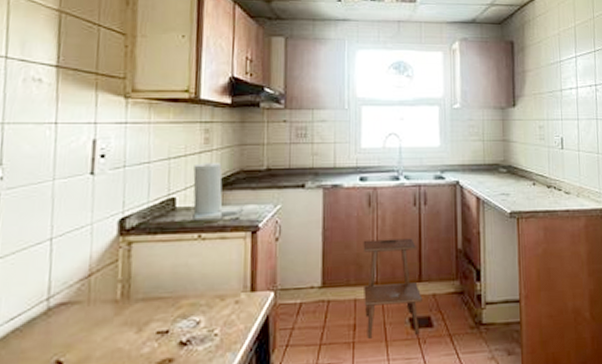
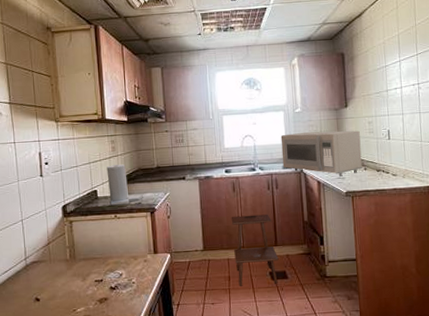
microwave: none [434,134,531,192] -> present [280,130,363,177]

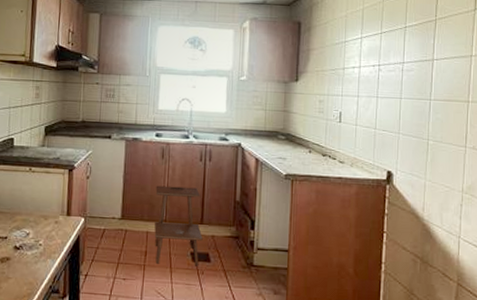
paper towel: present [107,164,143,206] -> none [26,113,63,158]
microwave: present [280,130,363,177] -> none [219,102,309,157]

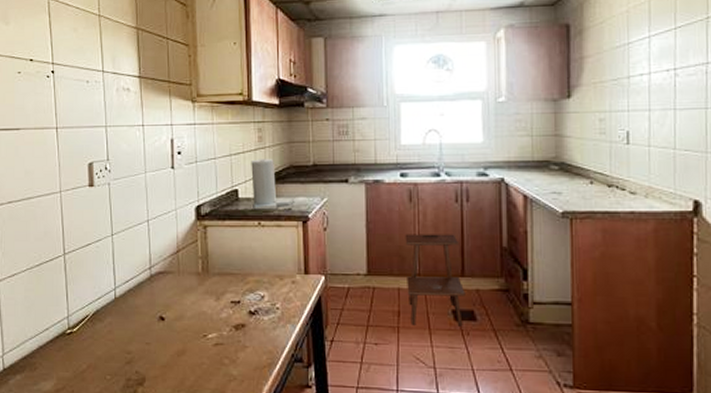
paper towel: none [26,113,63,158] -> present [251,159,294,210]

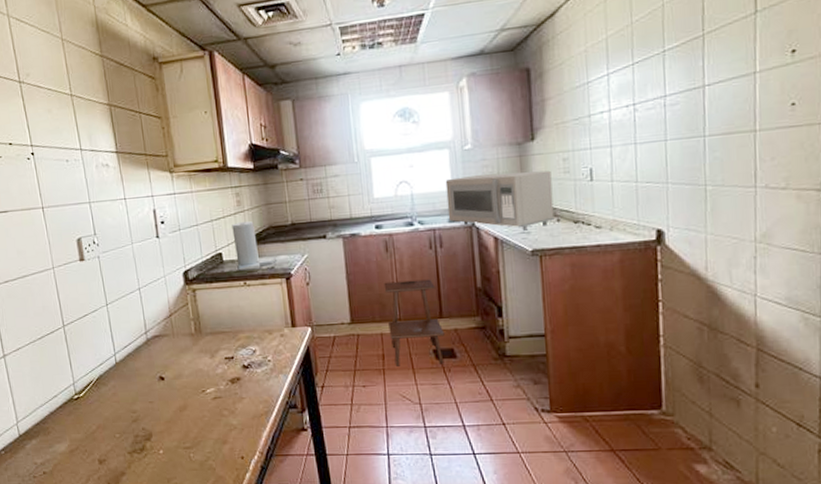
microwave: none [476,129,587,191] -> present [445,170,554,231]

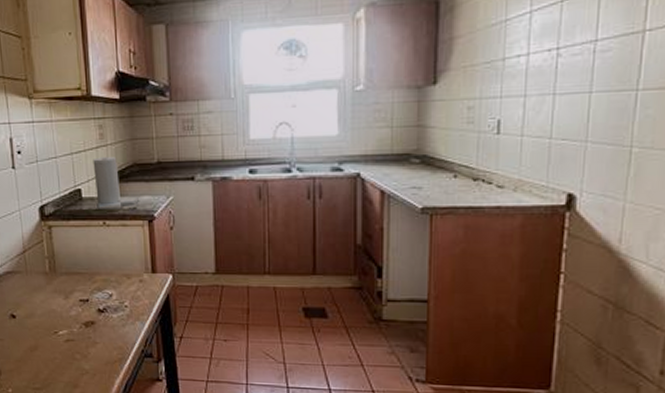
step stool: present [384,279,445,366] -> none [254,232,317,324]
microwave: present [445,170,554,231] -> none [331,119,452,185]

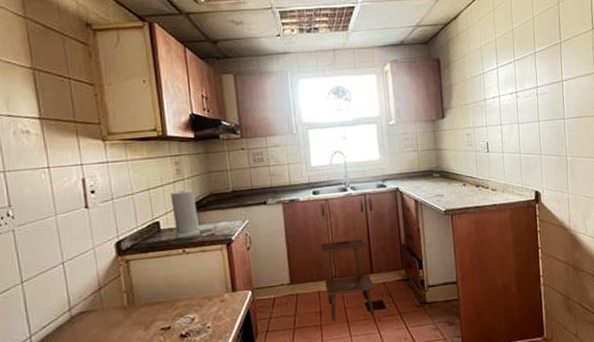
step stool: none [254,232,317,324] -> present [321,239,375,321]

